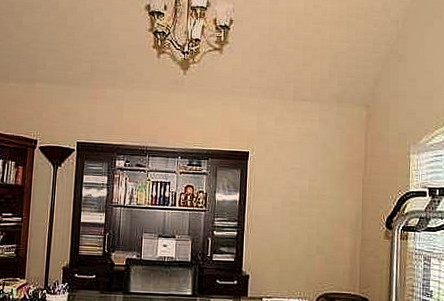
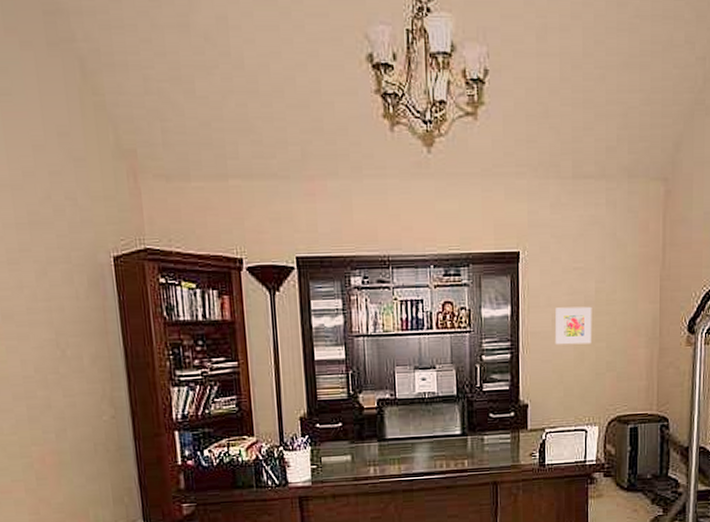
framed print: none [274,198,306,230] -> present [554,306,592,345]

